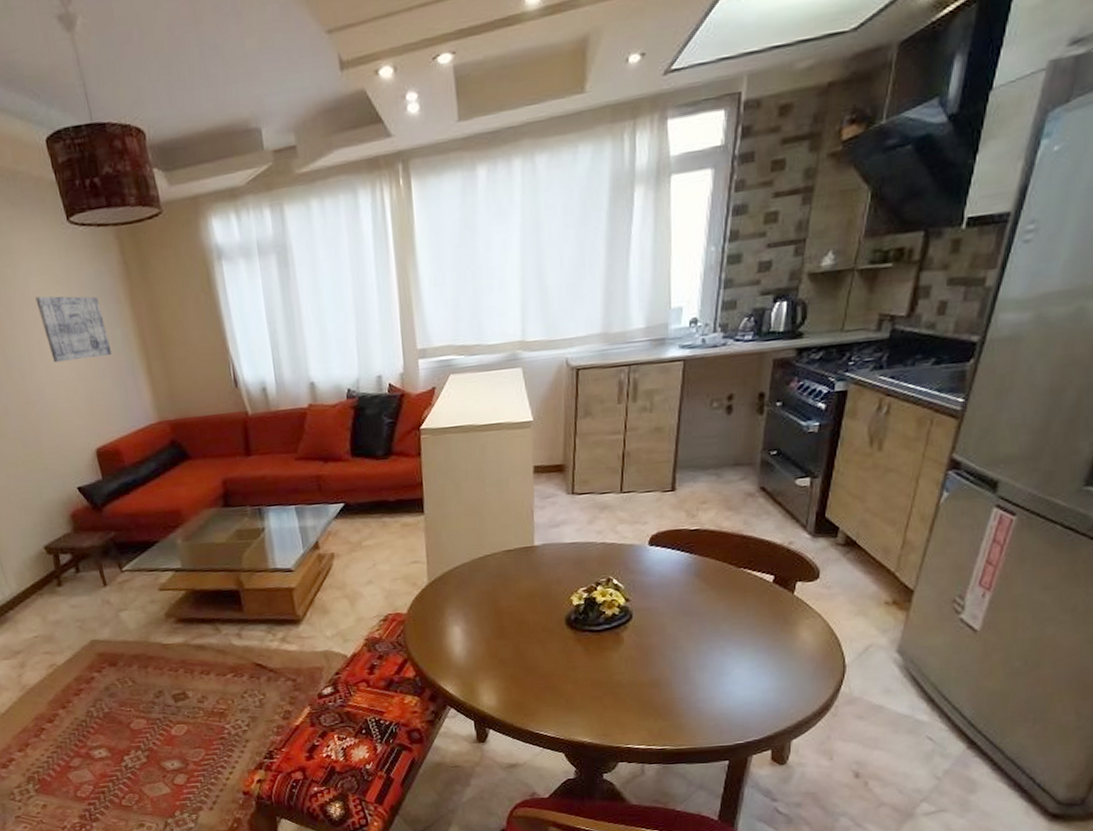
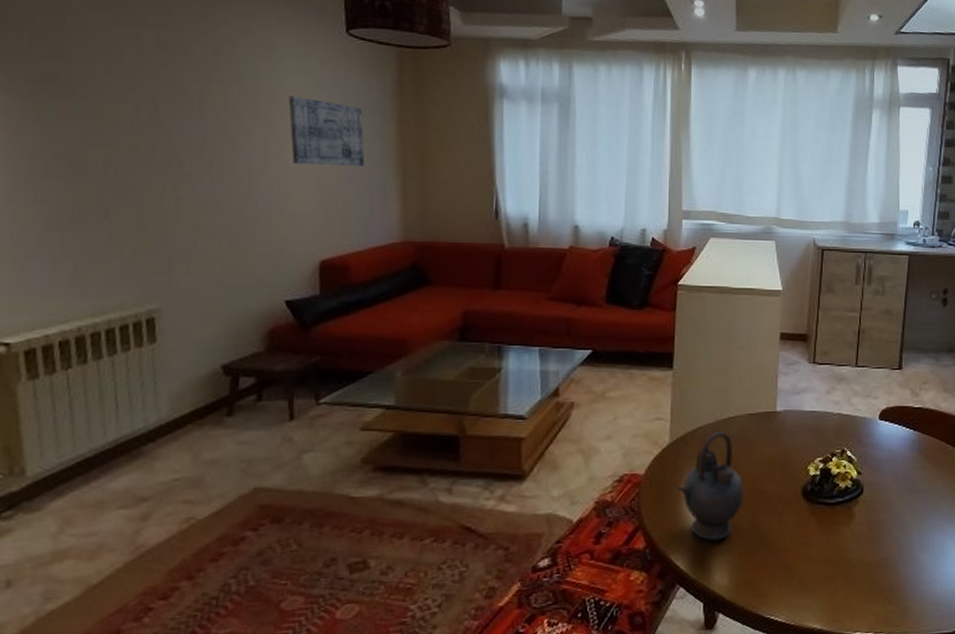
teapot: none [439,569,507,669] -> present [677,432,745,542]

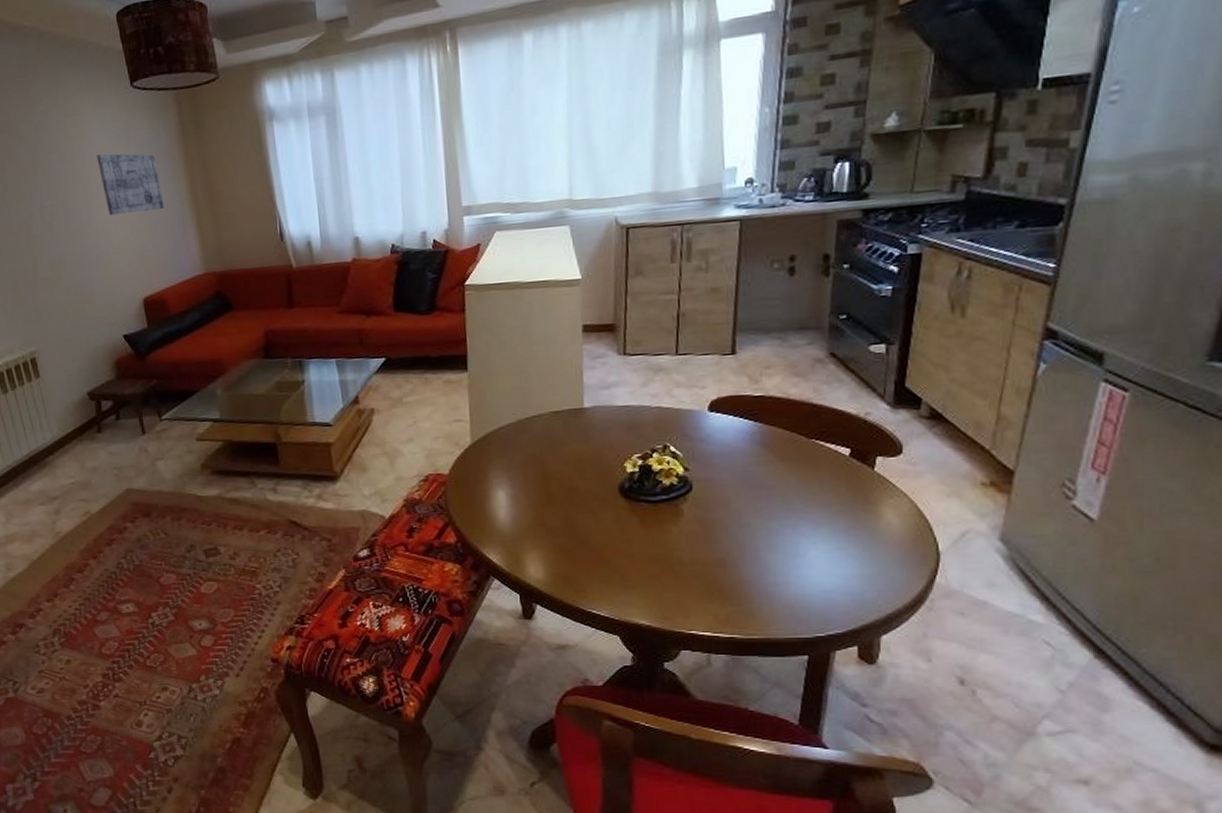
teapot: present [677,432,745,542] -> none [482,430,555,537]

